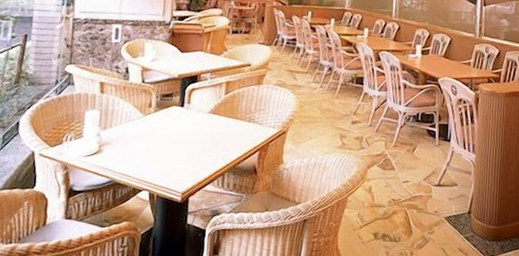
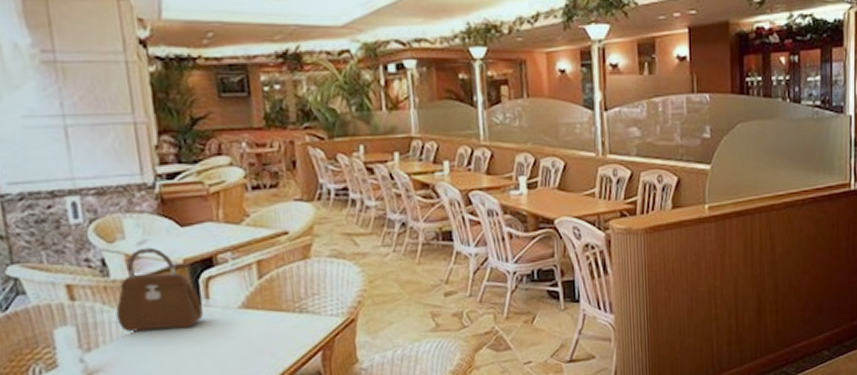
handbag: none [127,63,184,122] -> present [116,247,203,333]

